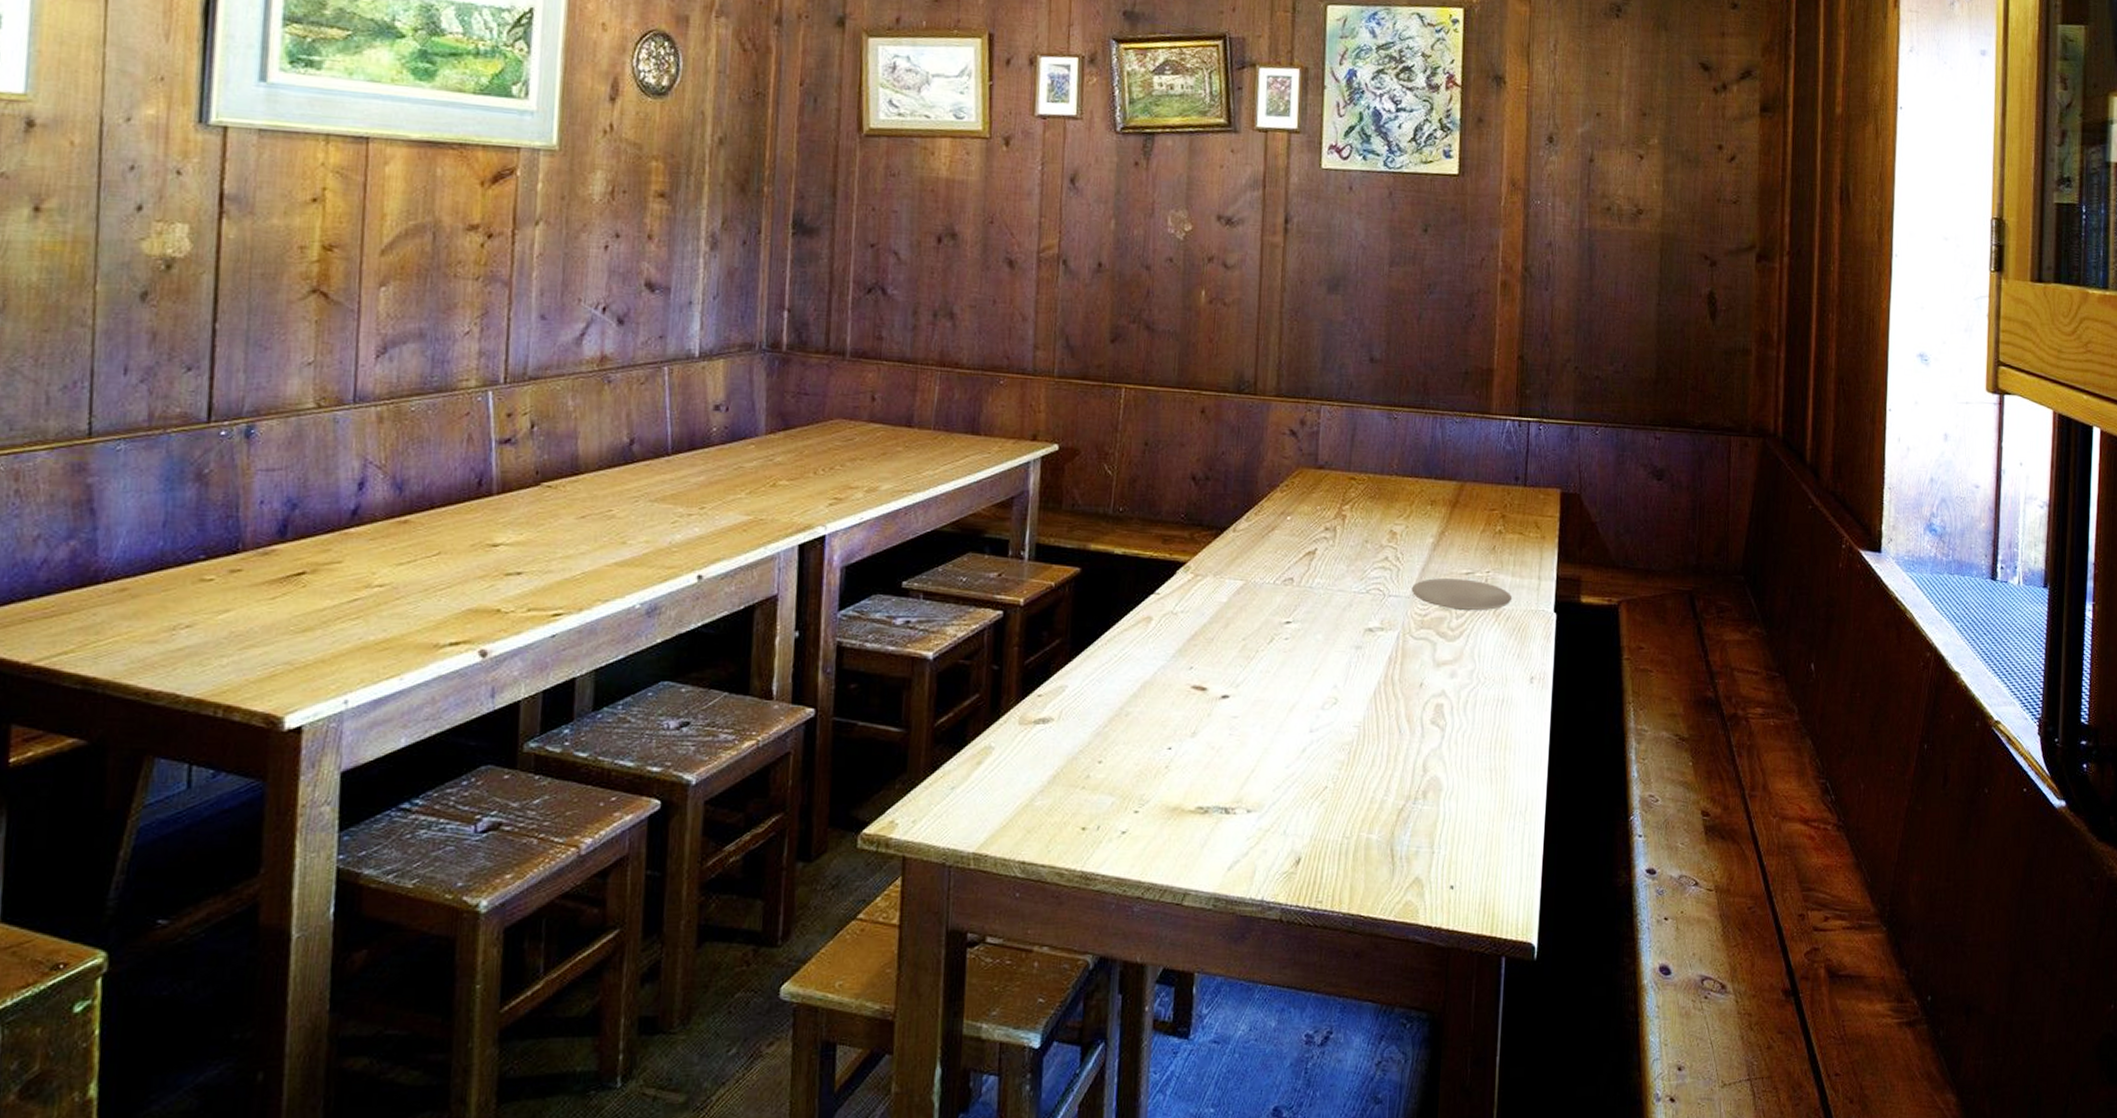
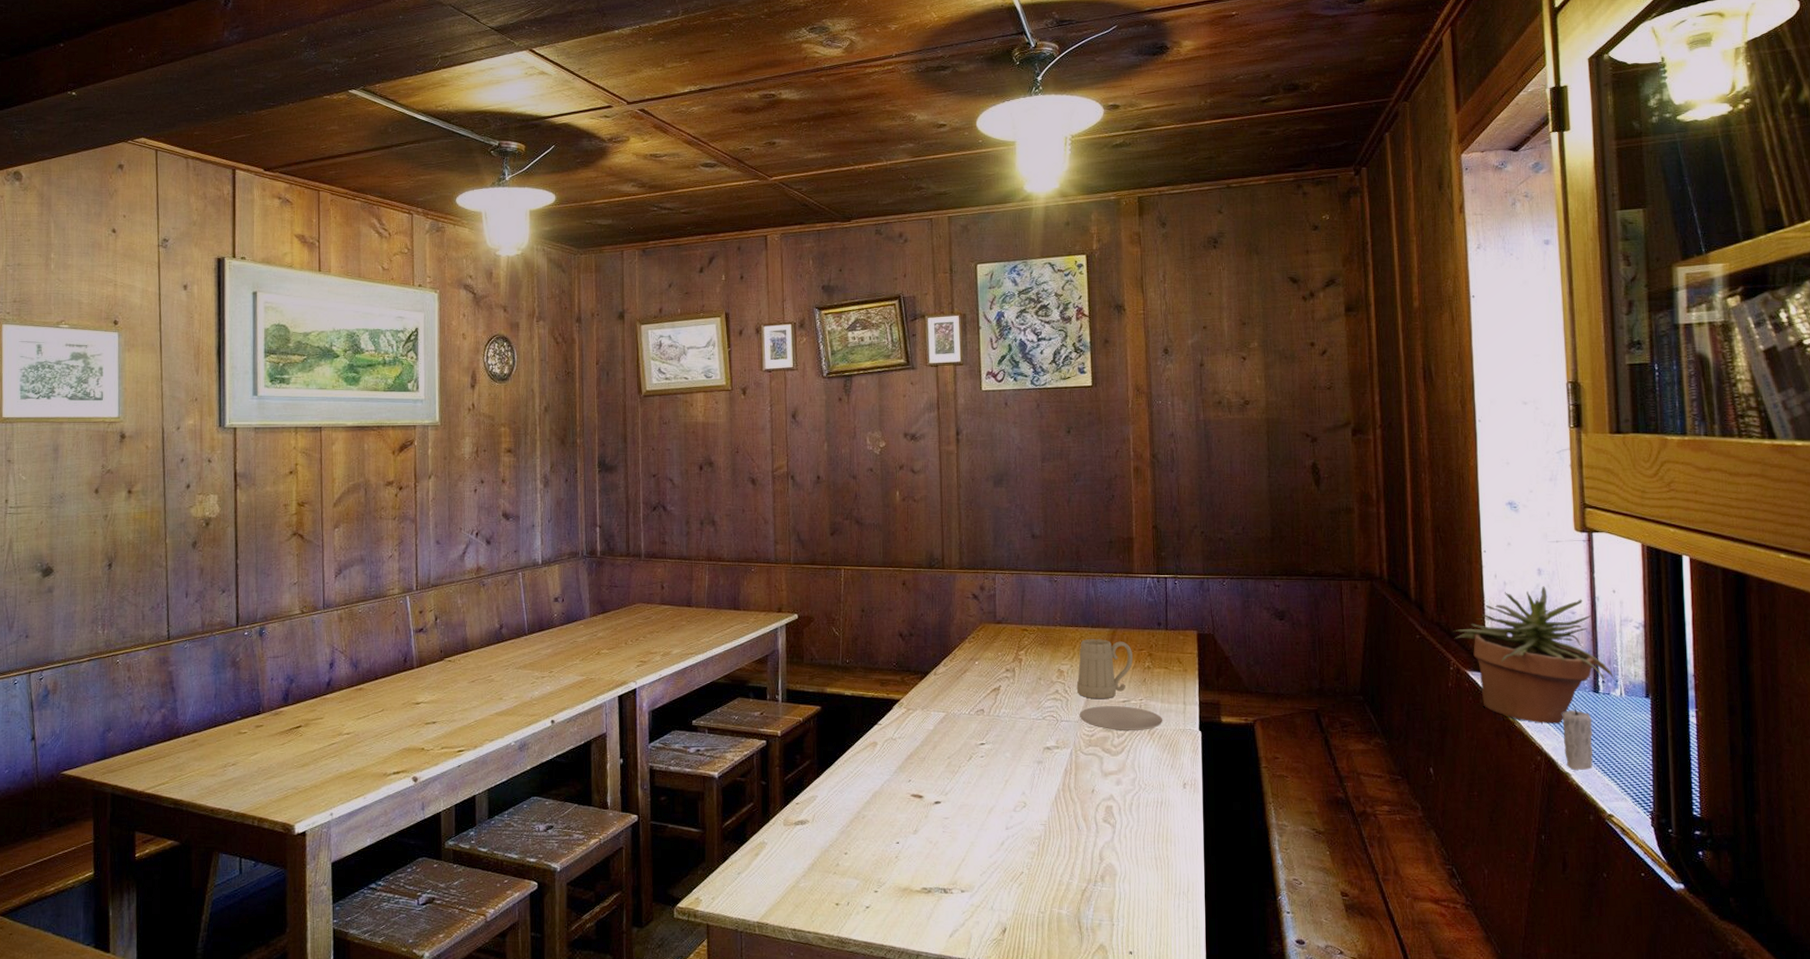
beer mug: none [1410,493,1482,570] -> present [1076,639,1133,700]
potted plant: none [1849,454,2014,616] -> present [1454,586,1615,725]
candle: none [1955,589,1987,670] -> present [1562,701,1593,771]

